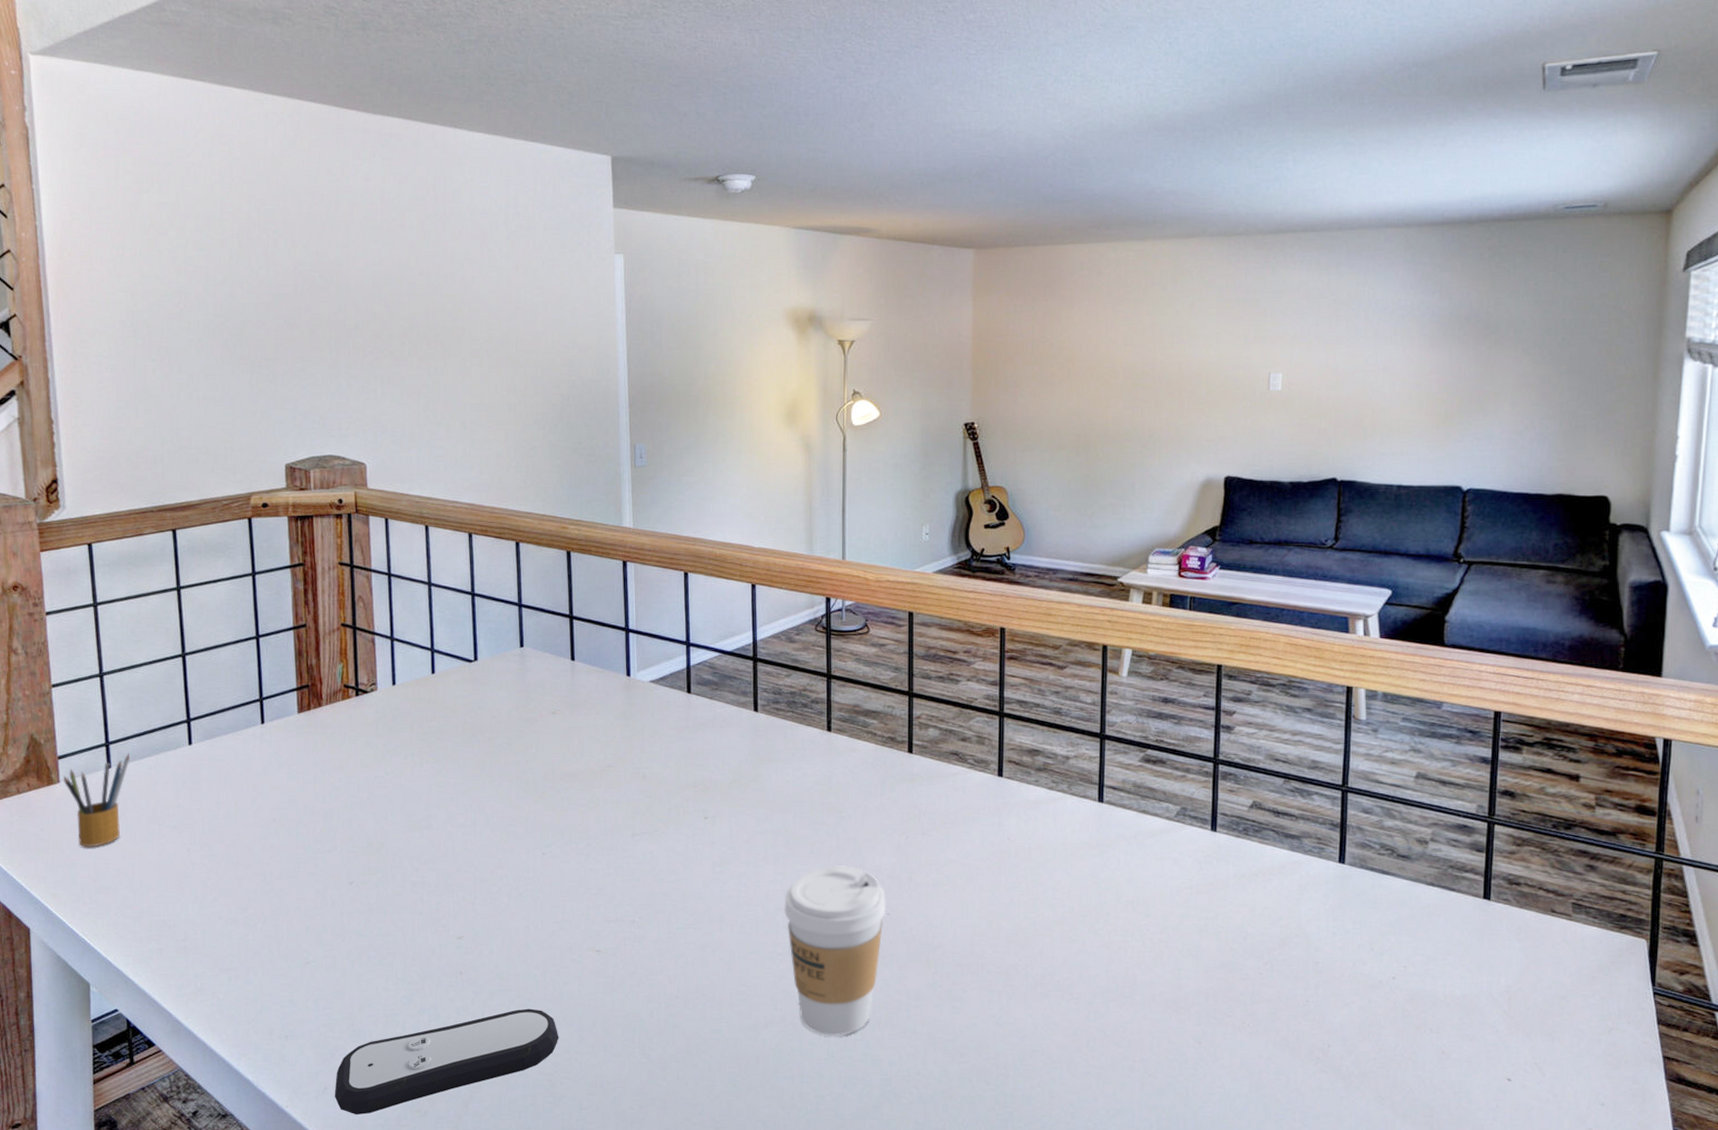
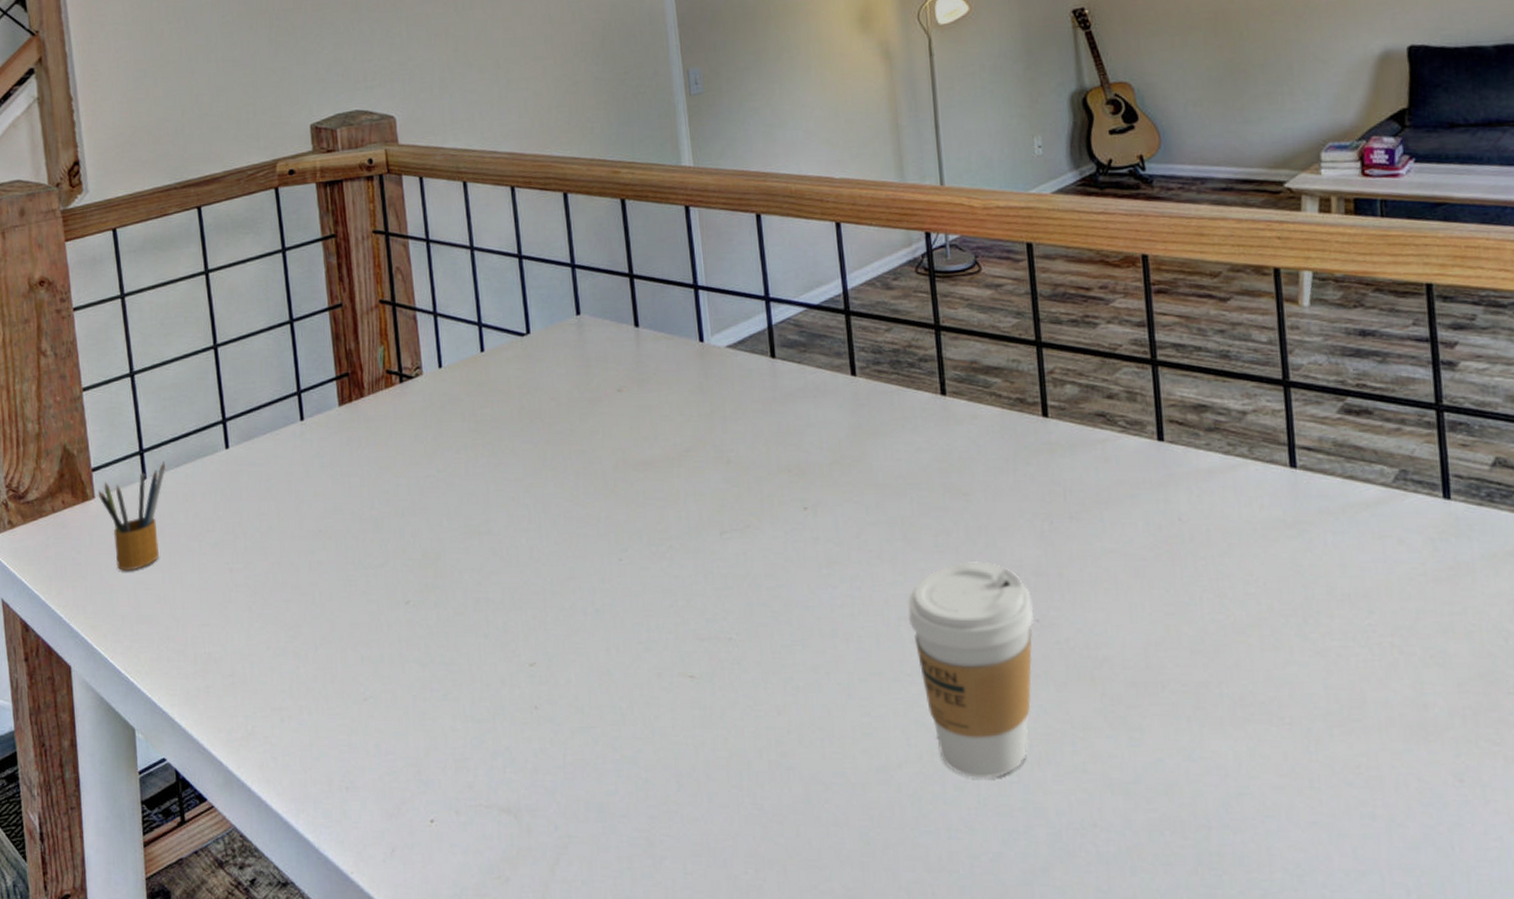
remote control: present [334,1008,559,1115] -> none [403,749,654,883]

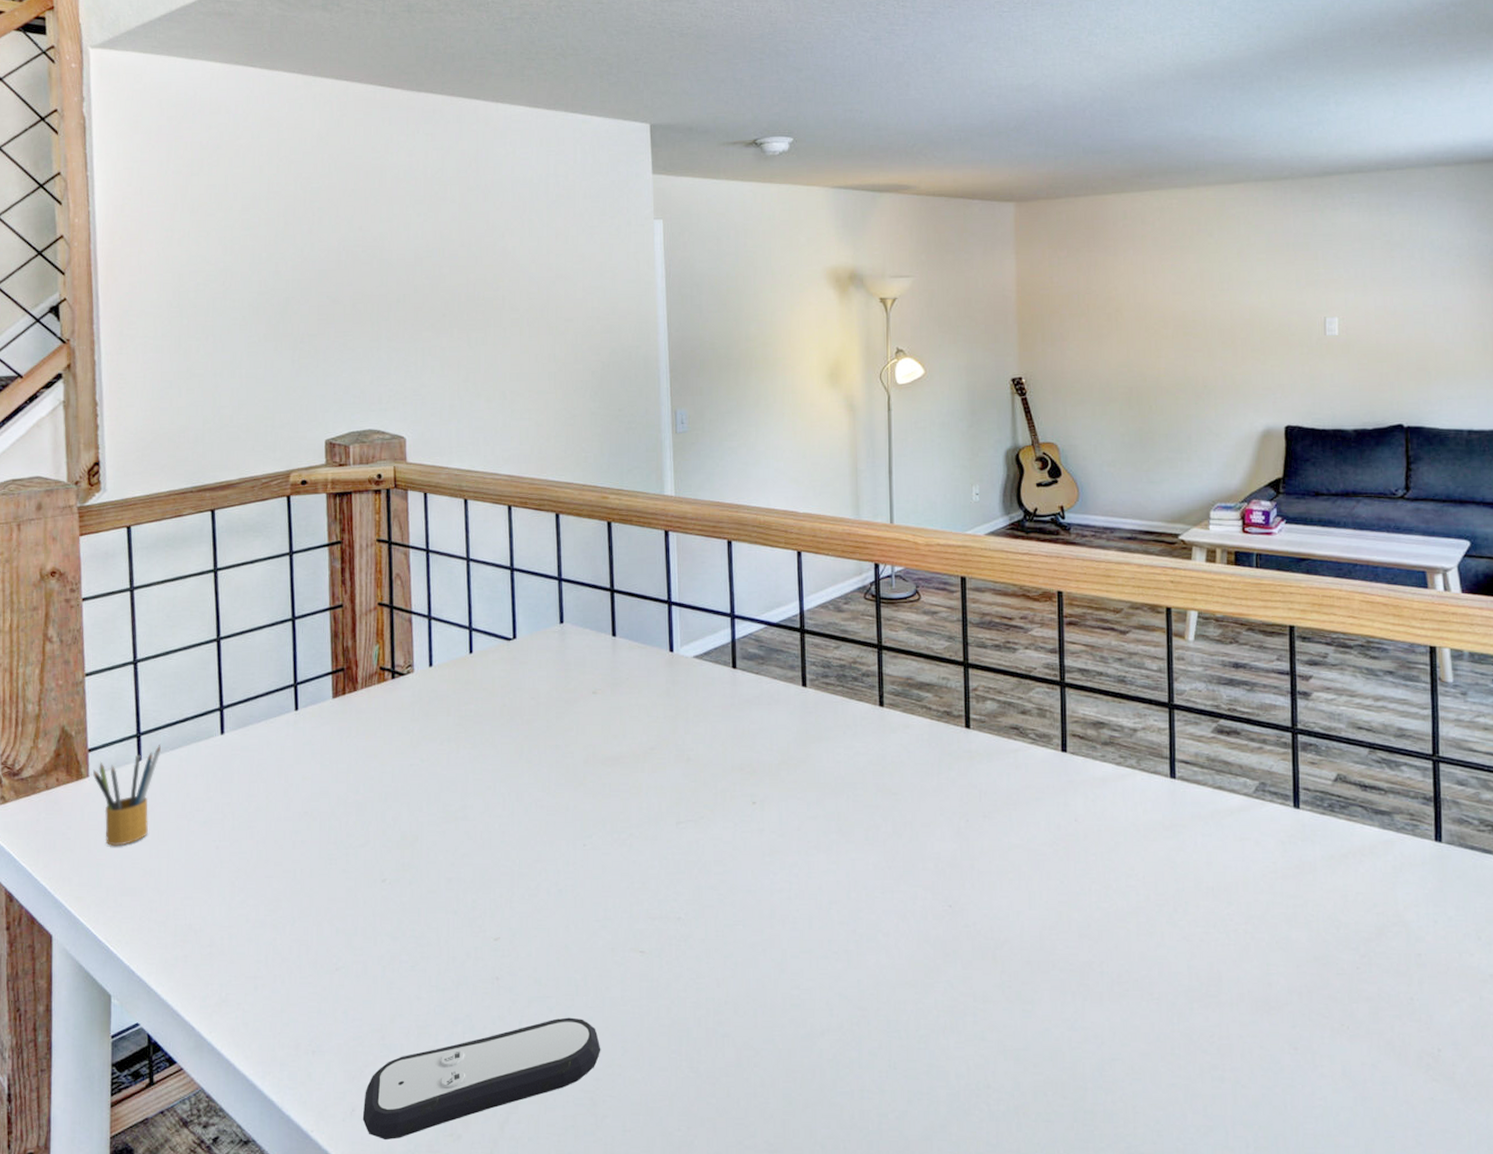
remote control: none [403,749,654,883] -> present [362,1017,601,1141]
coffee cup: present [908,561,1034,779] -> none [839,853,948,1046]

